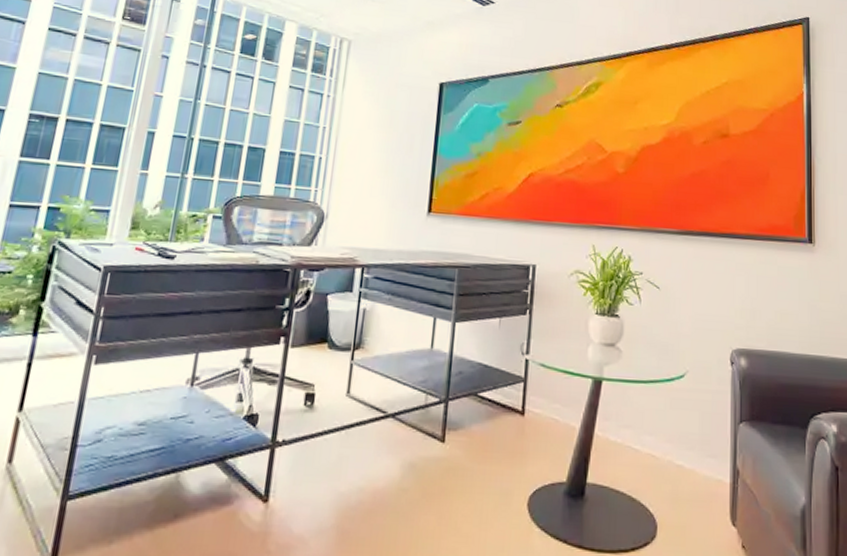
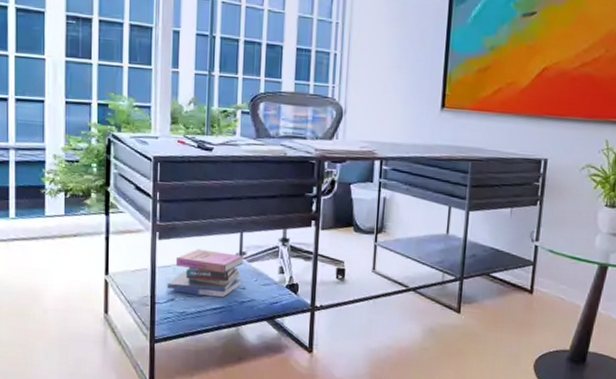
books: none [95,374,197,436] -> present [167,249,244,298]

